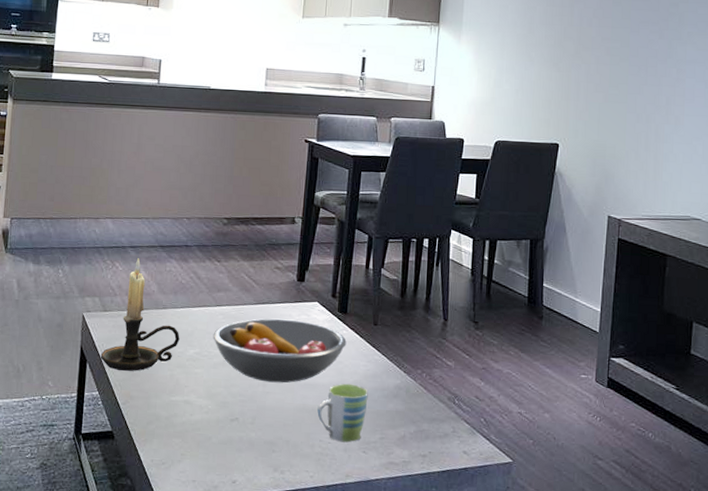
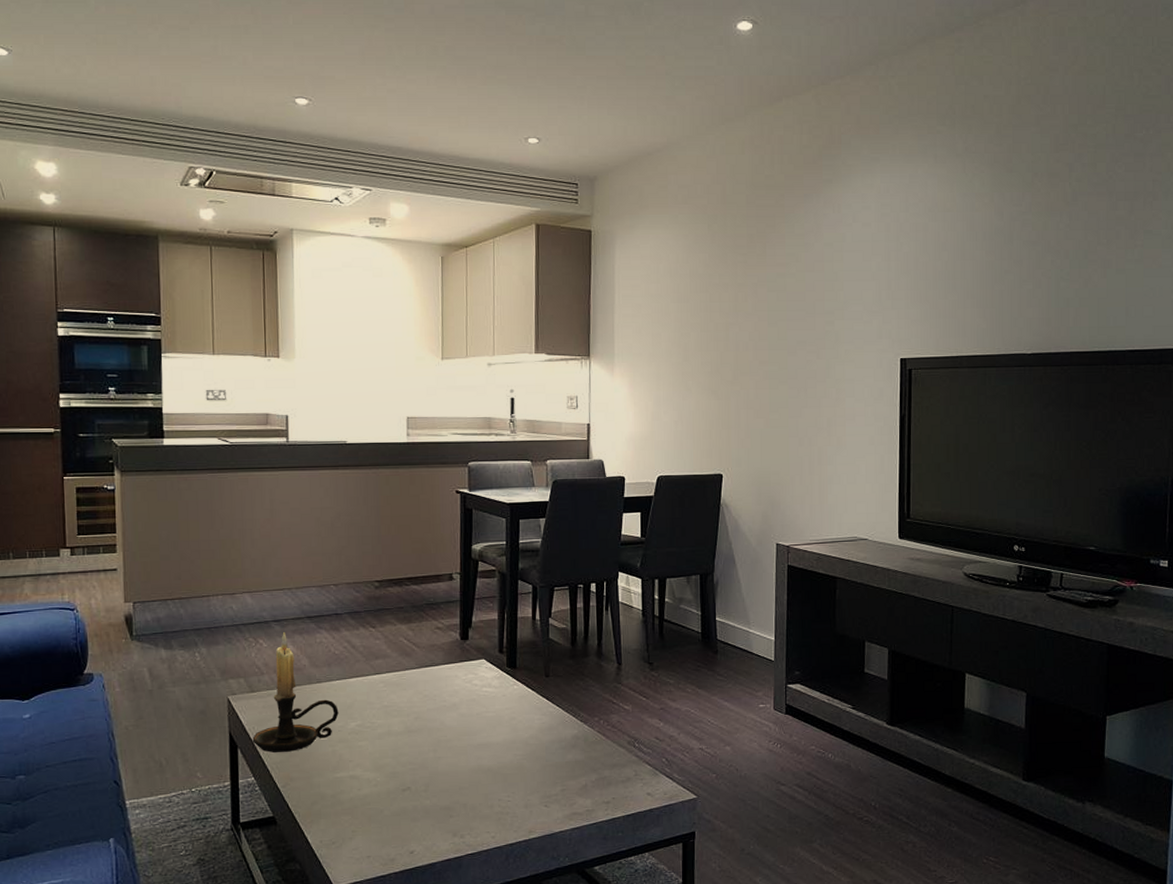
fruit bowl: present [213,318,347,383] -> none [374,680,518,747]
mug: present [317,383,368,443] -> none [493,739,546,799]

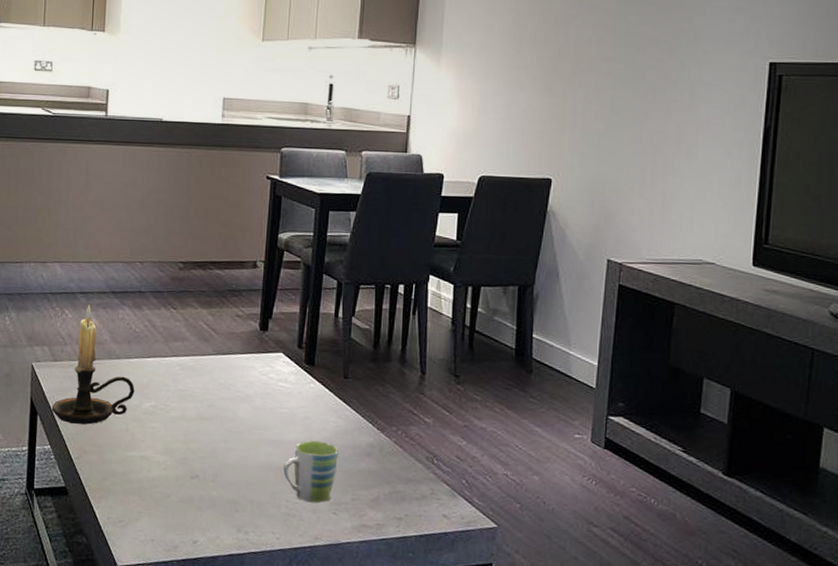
mug: none [493,739,546,799] -> present [283,440,338,503]

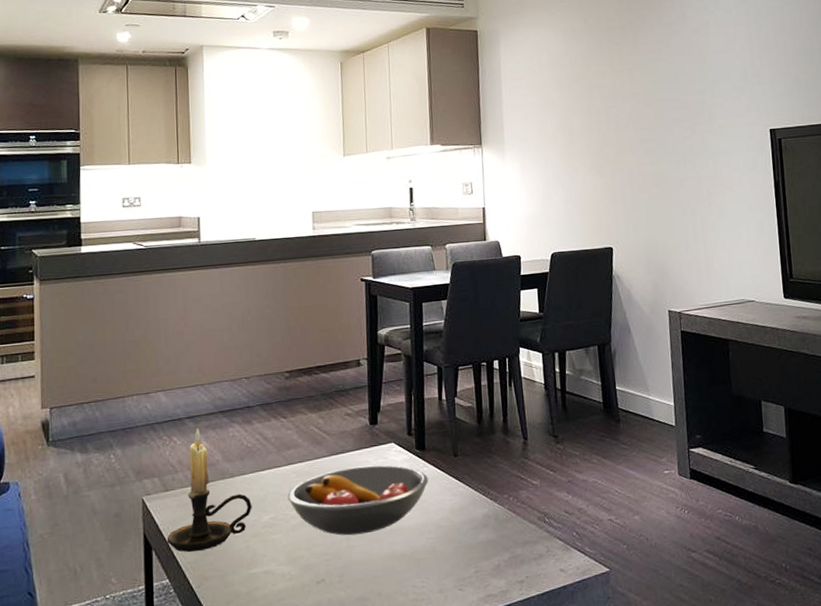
fruit bowl: none [170,370,314,439] -> present [287,465,429,536]
mug: present [283,440,338,503] -> none [407,521,458,584]

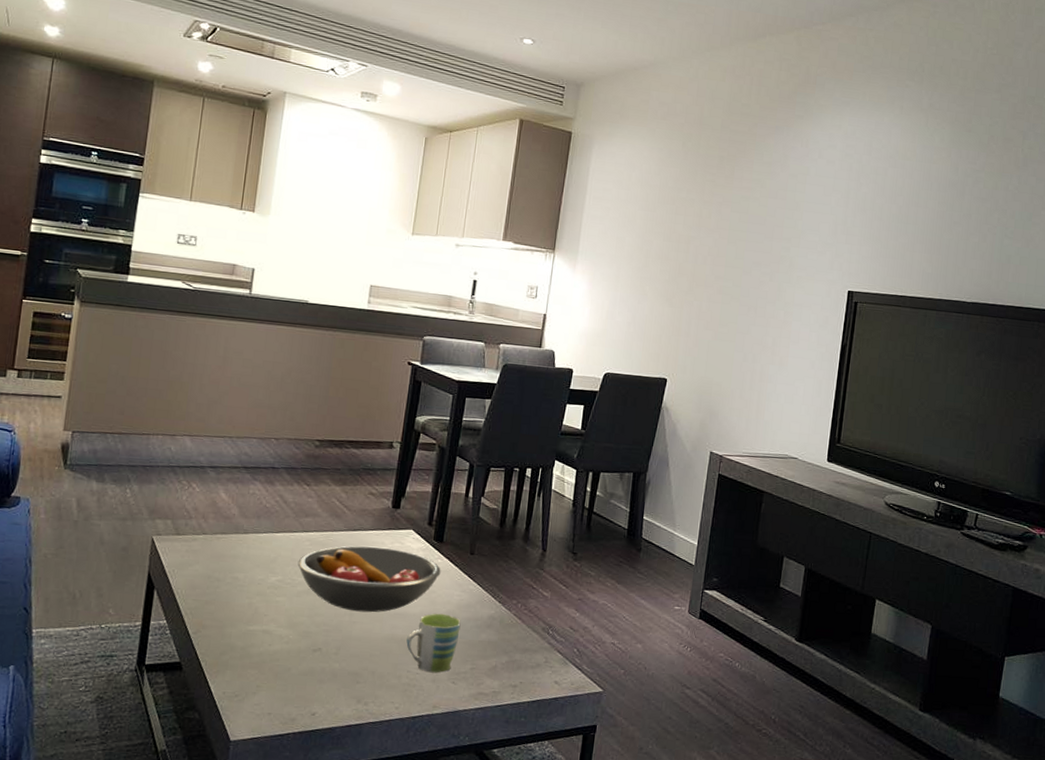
candle holder: present [166,428,252,552] -> none [170,479,261,599]
mug: none [407,521,458,584] -> present [406,613,461,673]

